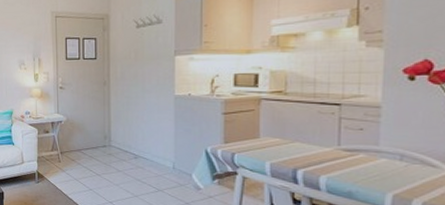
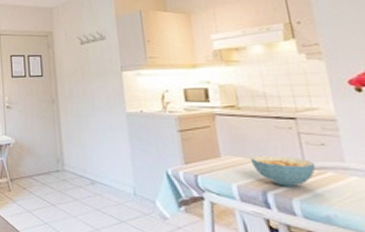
cereal bowl: none [287,138,350,166] -> present [250,156,316,187]

